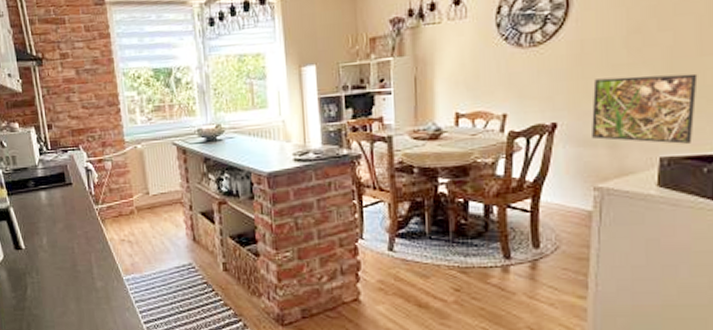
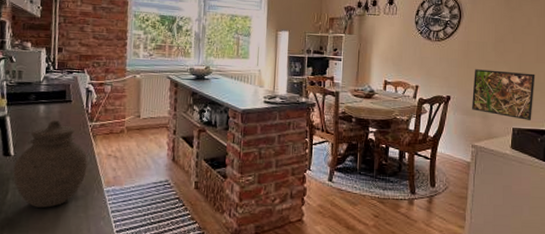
jar: none [27,206,102,301] -> present [13,119,88,208]

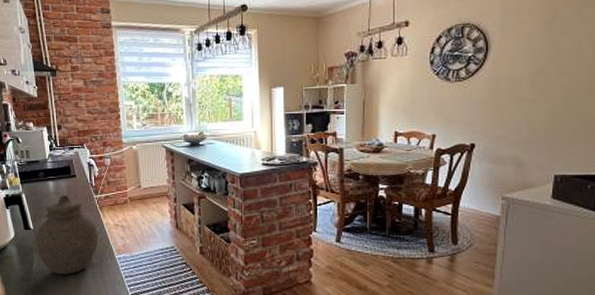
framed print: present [472,69,535,120] -> none [502,109,586,165]

